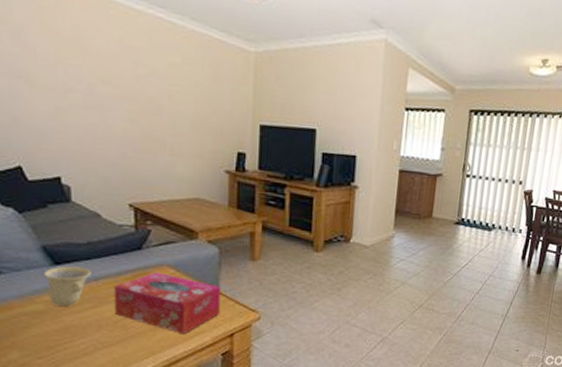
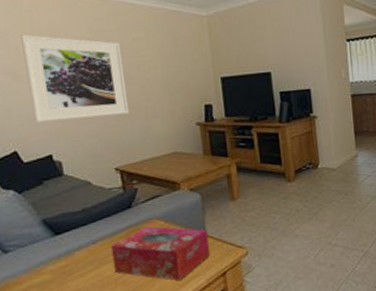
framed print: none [40,34,153,147] -> present [21,34,130,122]
cup: present [44,266,91,307] -> none [46,233,89,274]

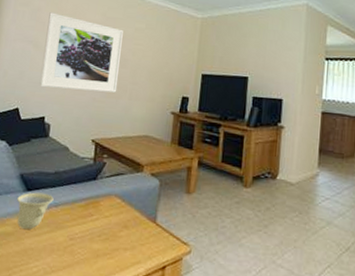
cup: none [46,233,89,274] -> present [17,192,54,230]
tissue box: present [110,226,211,281] -> none [66,201,159,264]

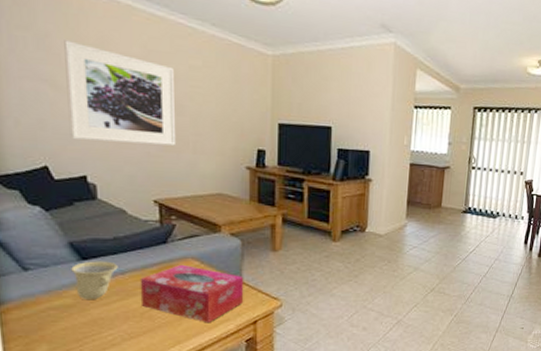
tissue box: none [66,201,159,264] -> present [140,264,244,323]

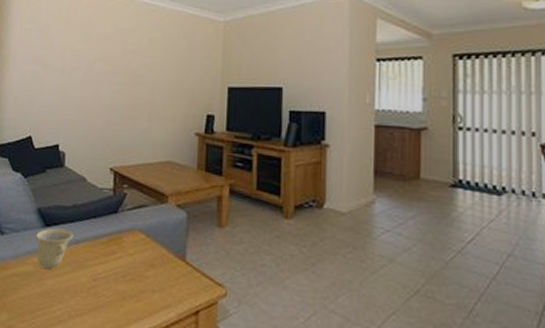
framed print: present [64,40,177,146] -> none [52,28,137,114]
tissue box: present [140,264,244,323] -> none [89,236,188,308]

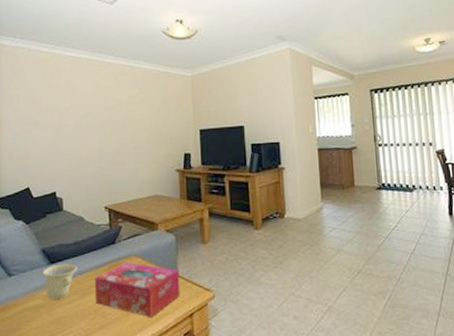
tissue box: none [89,236,188,308] -> present [94,262,181,318]

